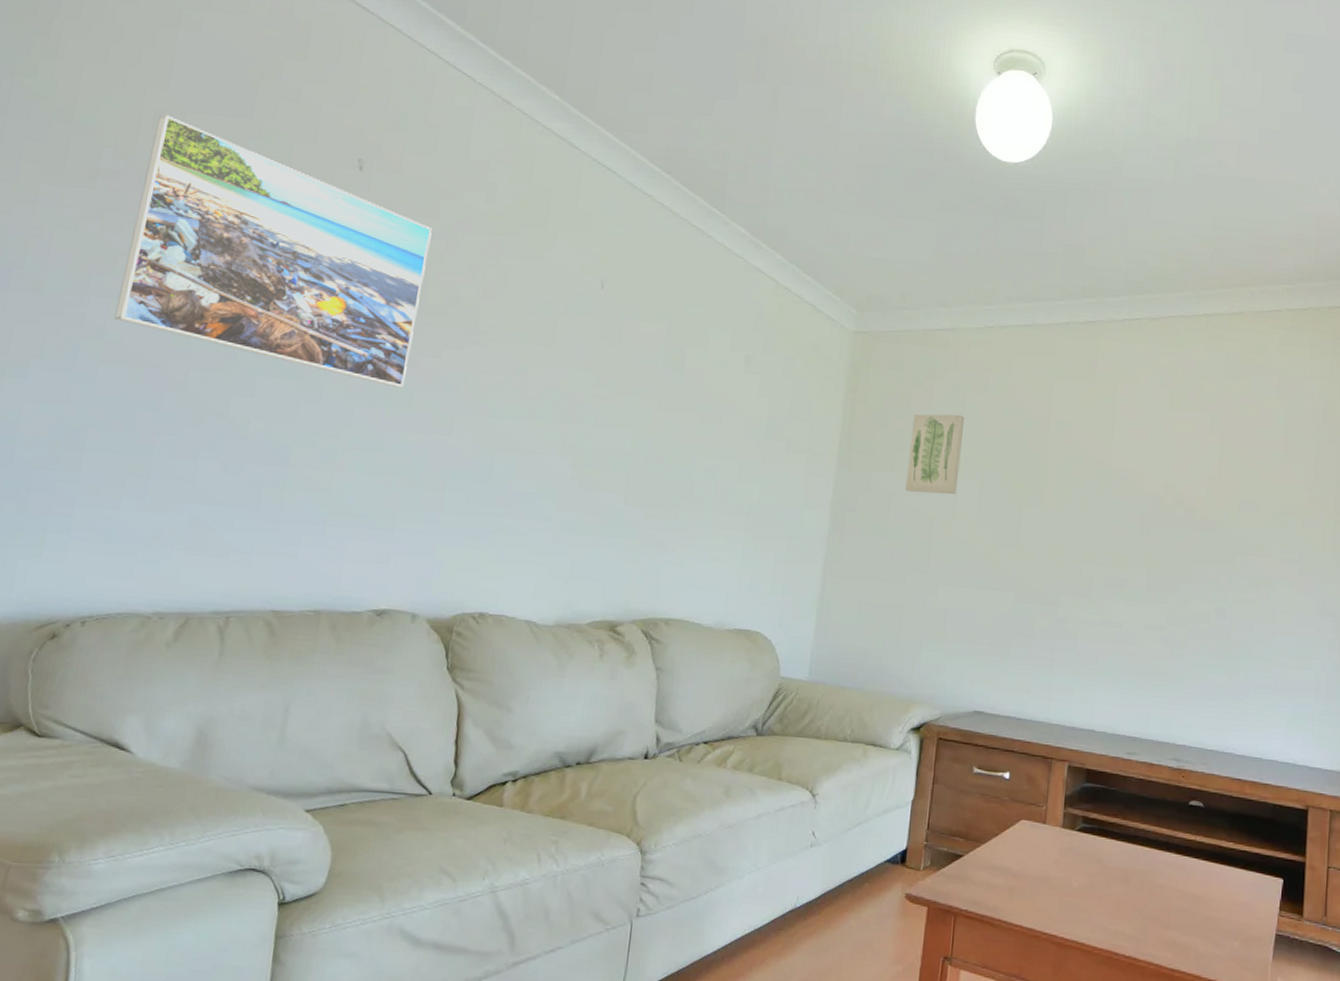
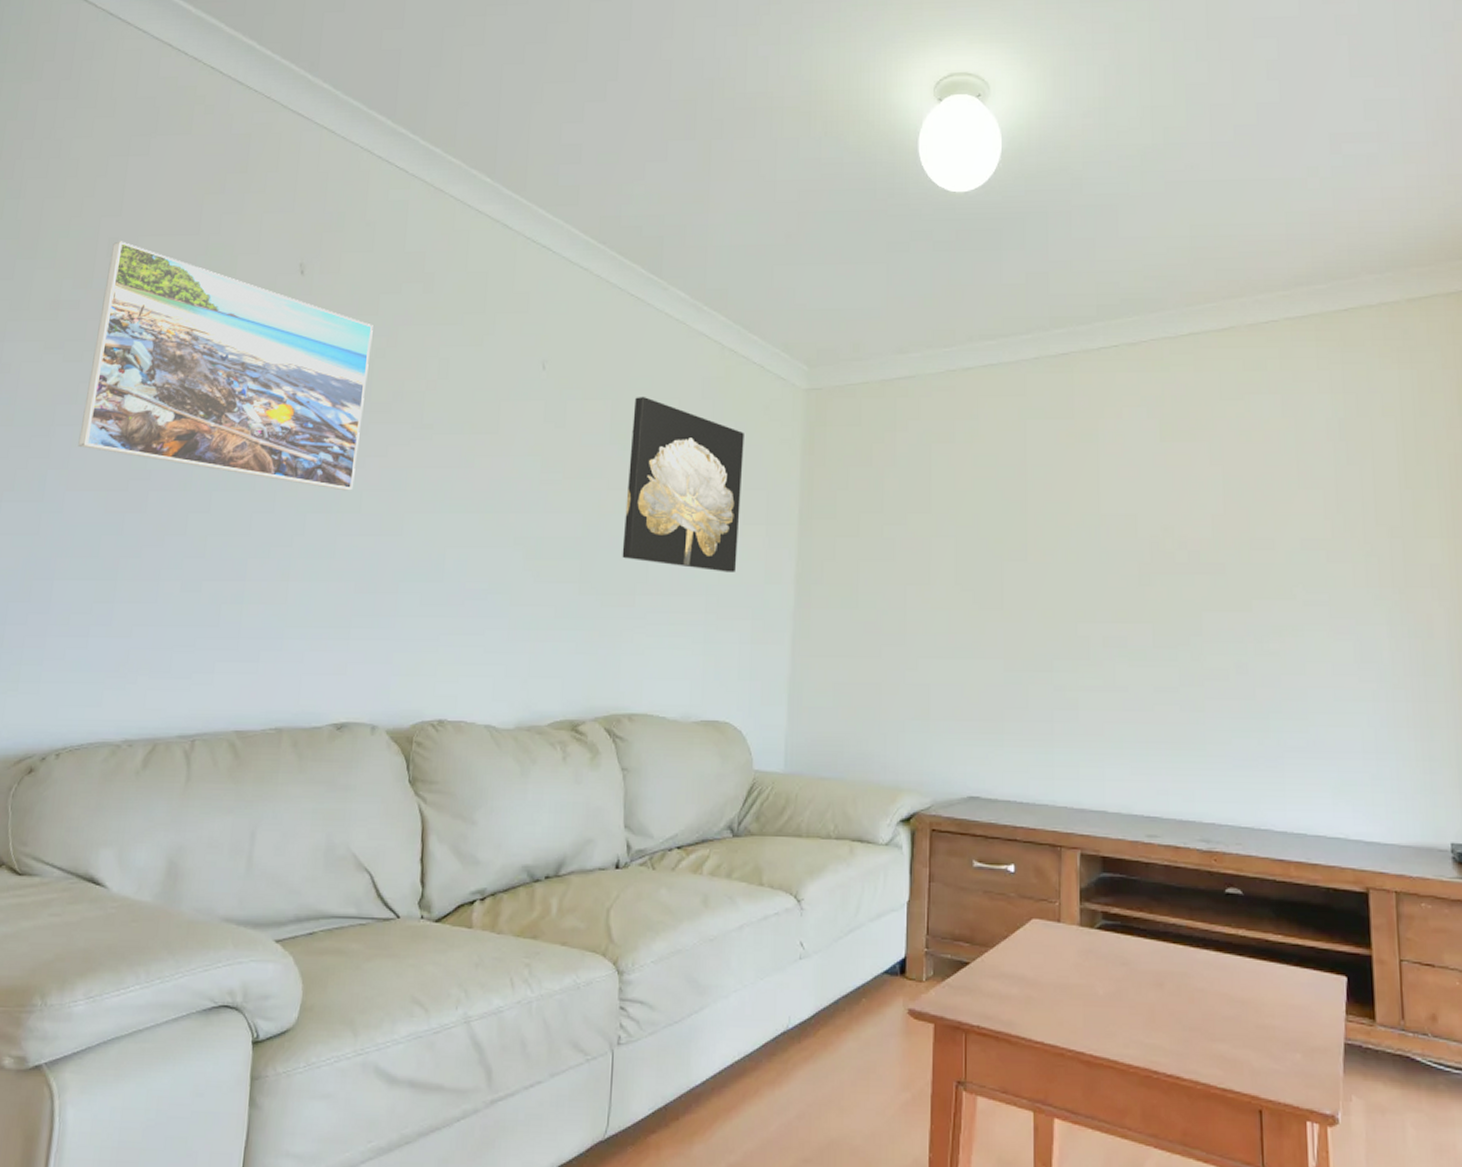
wall art: none [668,323,793,496] -> present [622,397,744,572]
wall art: present [905,413,965,495] -> none [874,468,933,557]

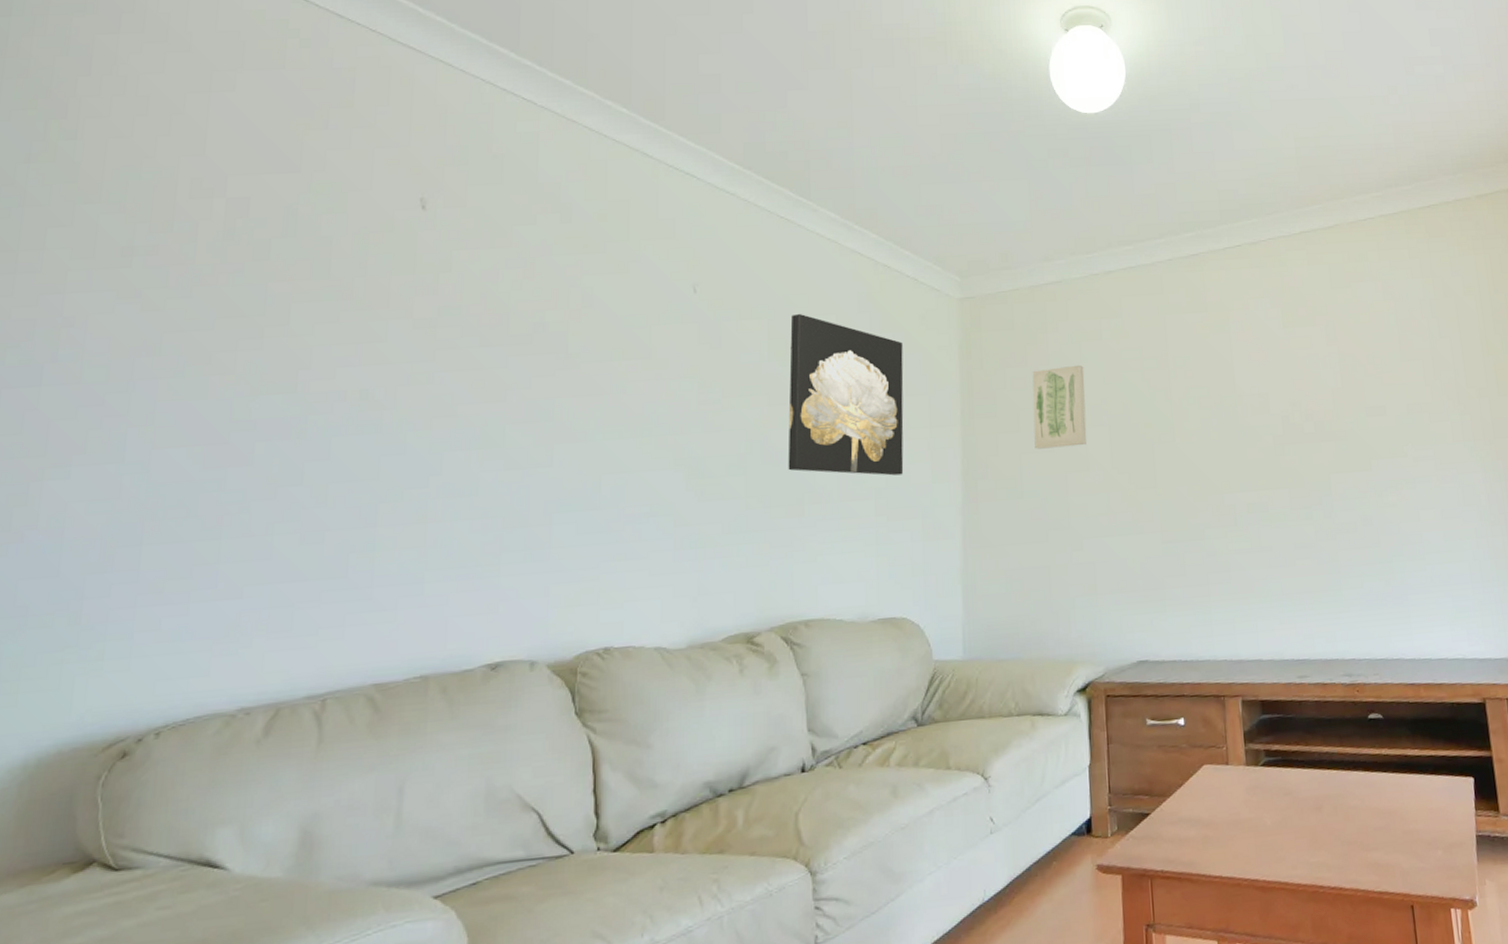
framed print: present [78,241,373,491] -> none [165,181,507,426]
wall art: none [874,468,933,557] -> present [1032,364,1087,449]

